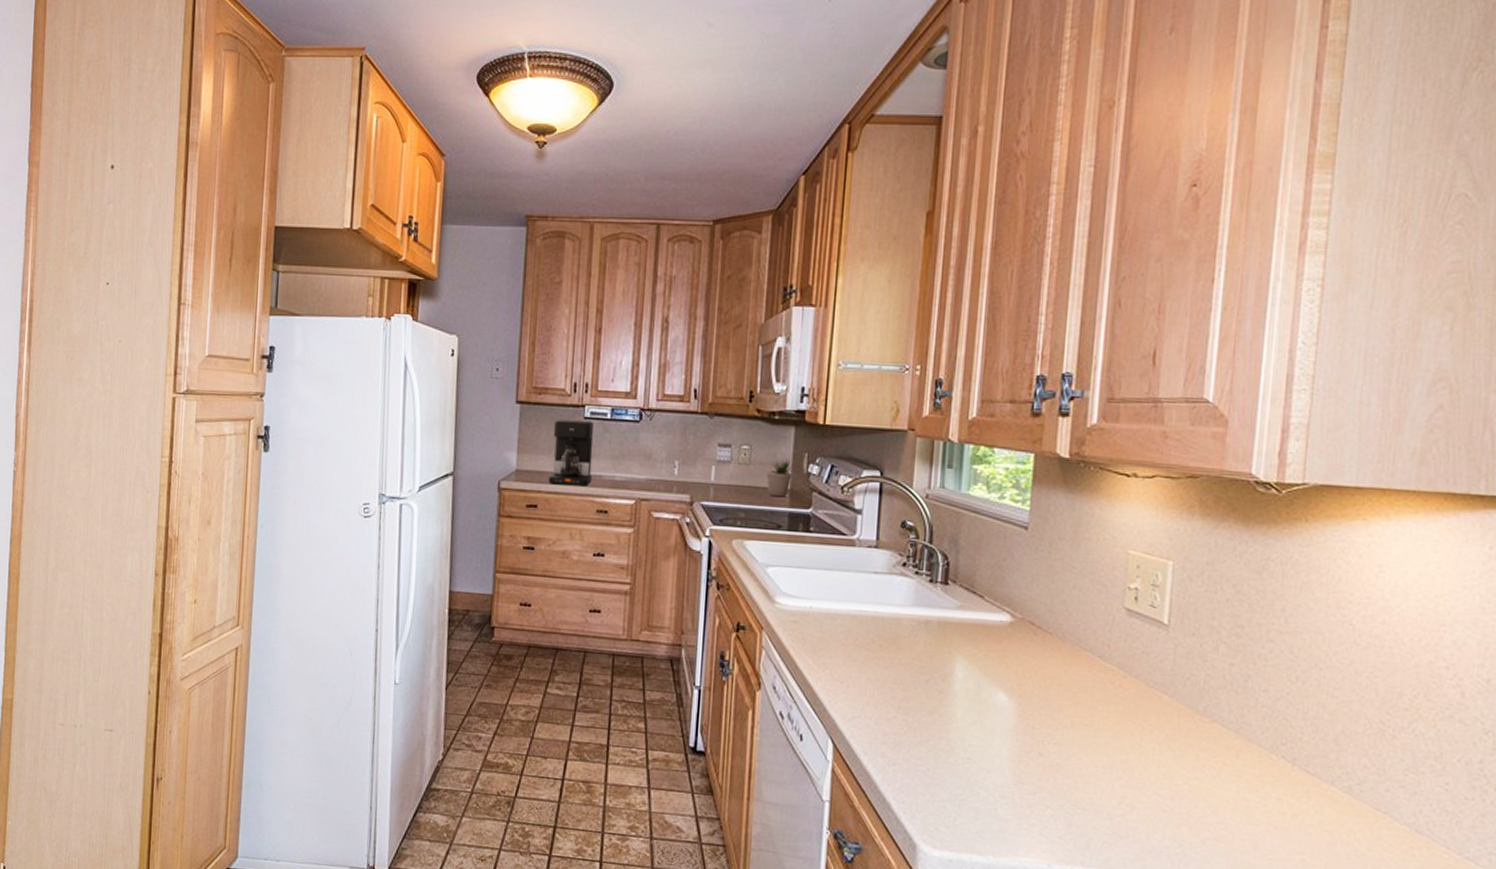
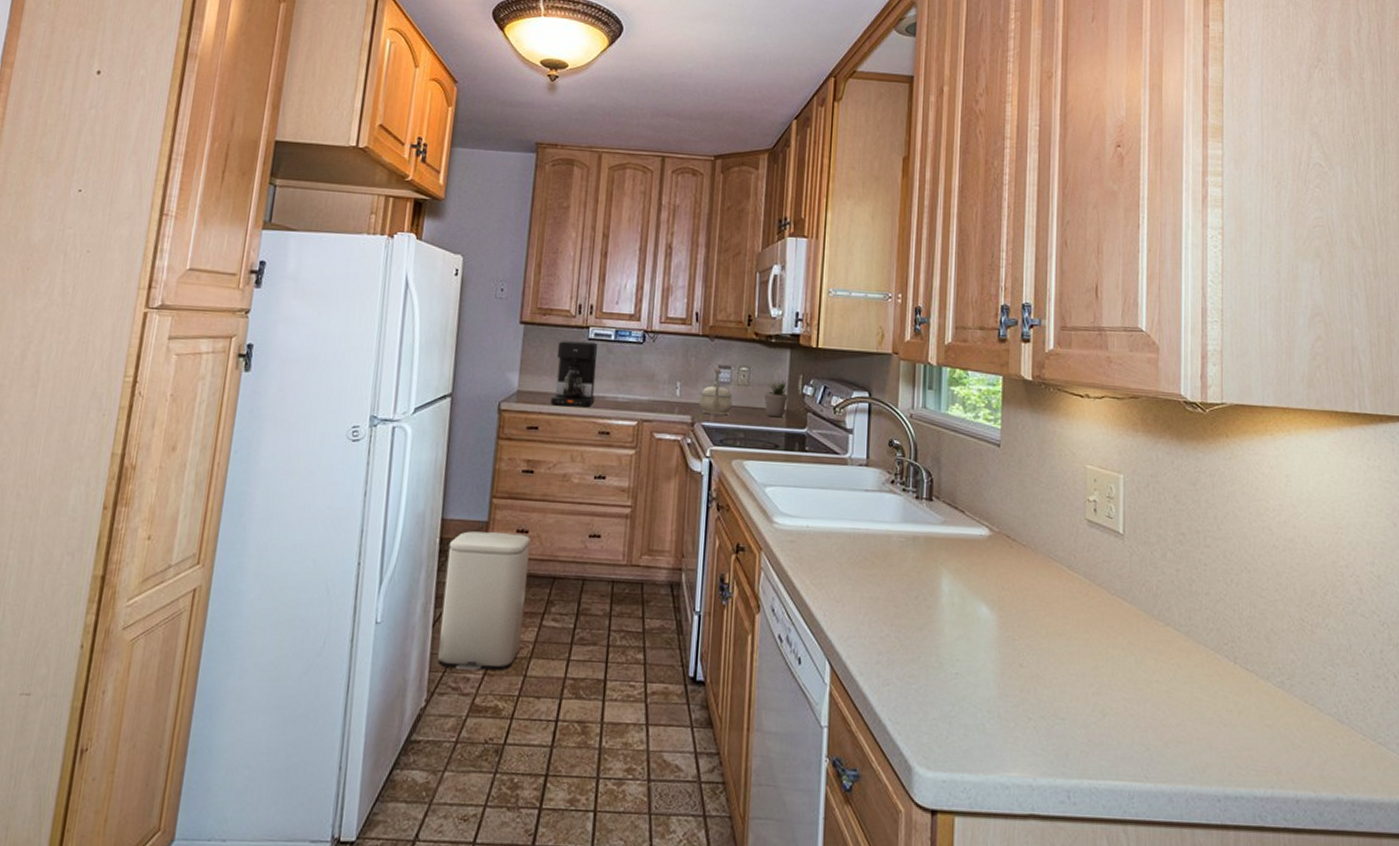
pedal bin: none [451,603,534,732] -> present [437,531,532,672]
kettle: none [698,446,733,495] -> present [699,368,733,416]

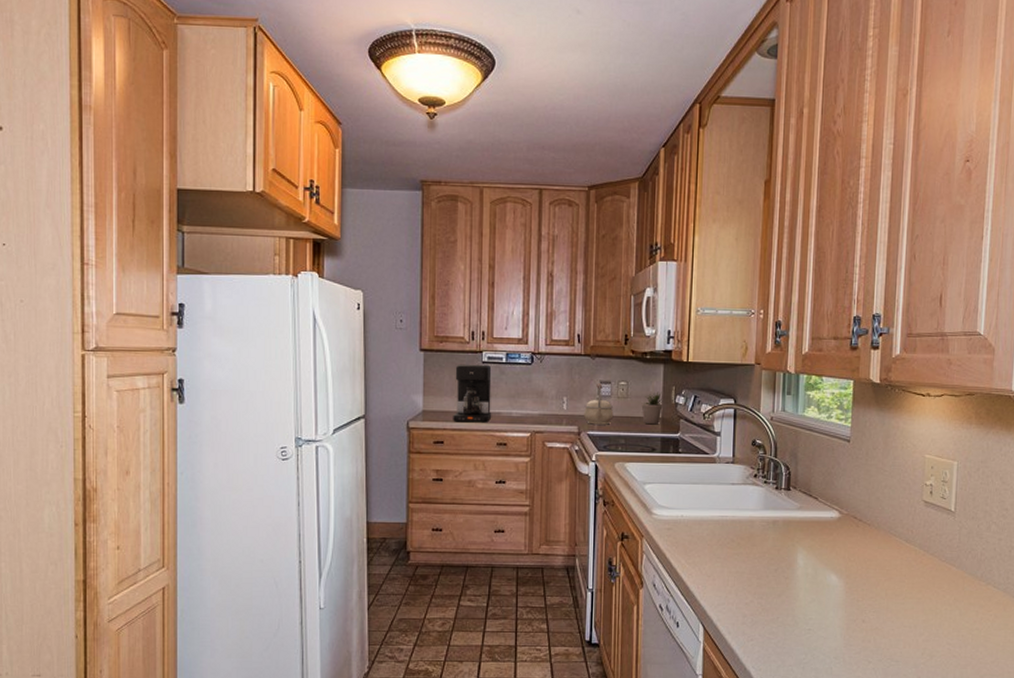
pedal bin: present [437,531,532,672] -> none [374,531,445,644]

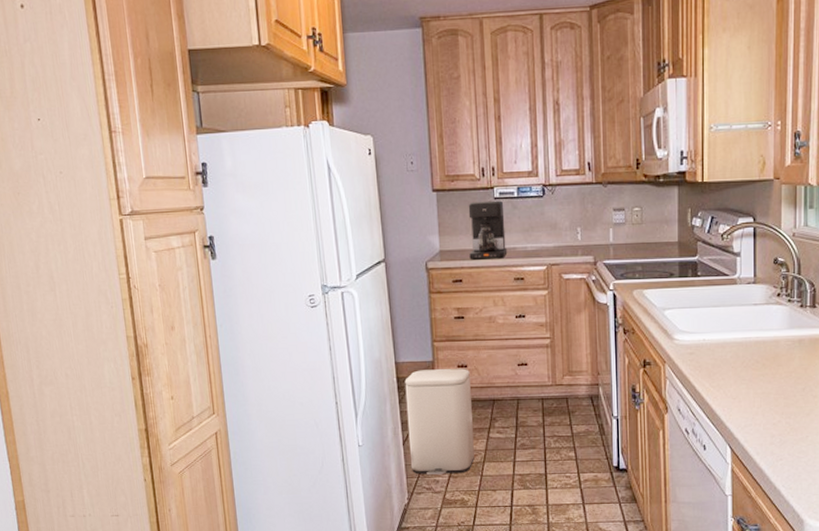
pedal bin: none [374,531,445,644] -> present [405,368,475,476]
kettle: present [584,383,614,425] -> none [599,211,629,253]
potted plant: present [641,391,663,425] -> none [656,215,679,250]

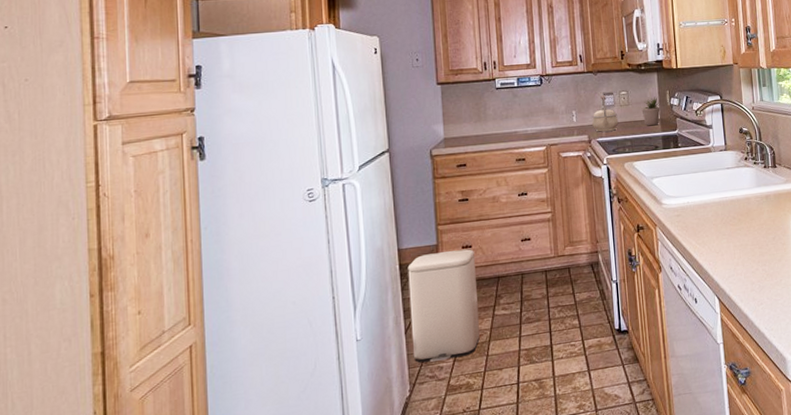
coffee maker: present [468,200,508,260] -> none [471,90,509,145]
kettle: none [599,211,629,253] -> present [592,95,619,132]
potted plant: none [656,215,679,250] -> present [641,96,660,126]

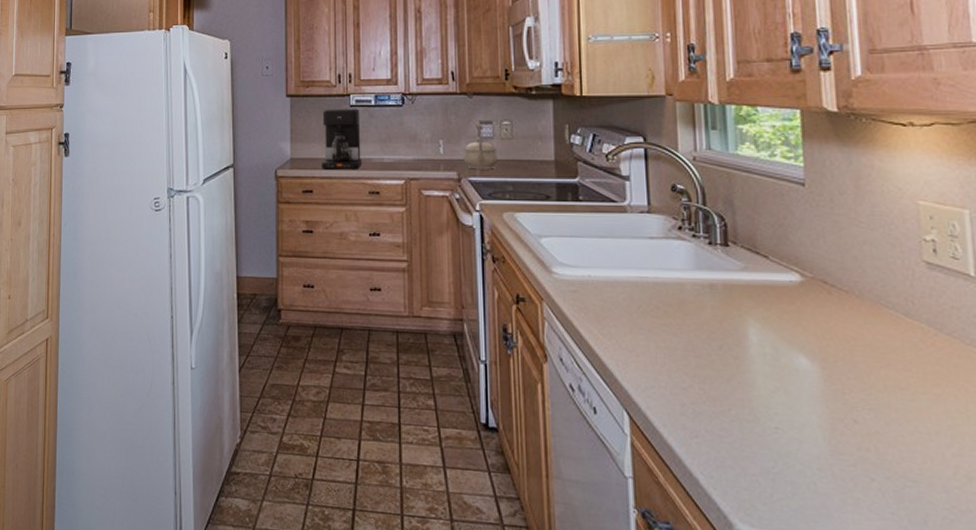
pedal bin: present [407,249,480,363] -> none [245,286,318,413]
coffee maker: none [471,90,509,145] -> present [322,108,363,170]
potted plant: present [641,96,660,126] -> none [529,131,555,169]

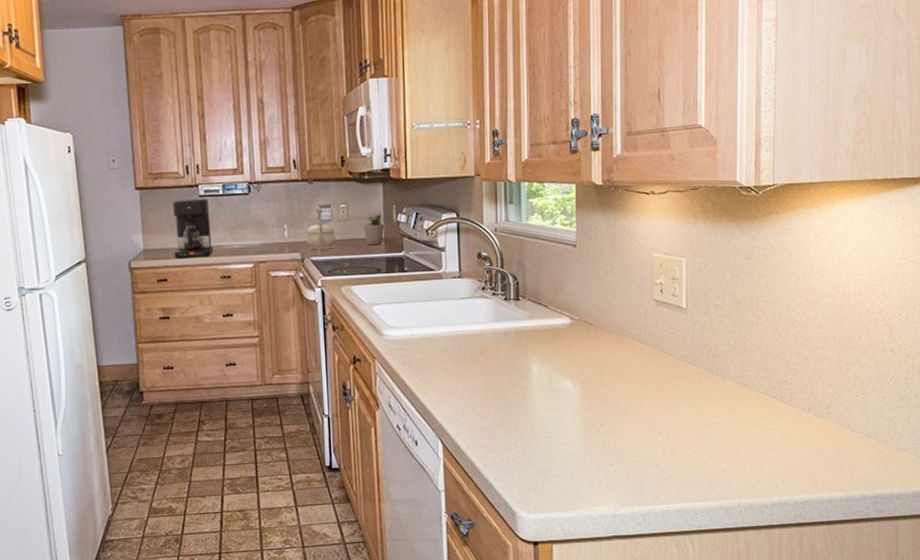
potted plant: none [529,131,555,169] -> present [363,211,385,246]

